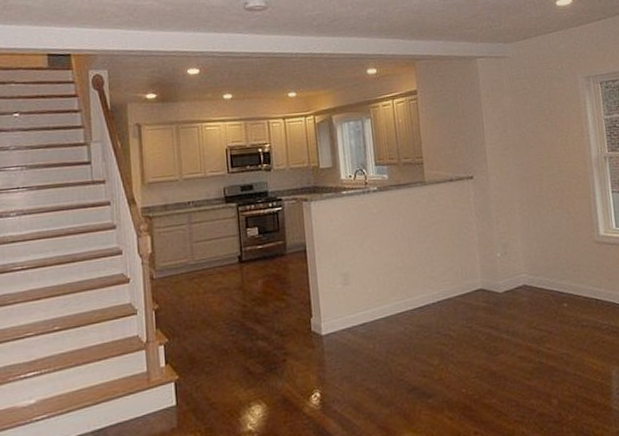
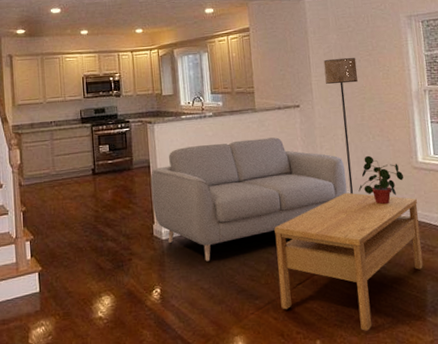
sofa: none [307,213,526,358] -> present [150,137,347,261]
coffee table: none [448,272,608,426] -> present [274,192,423,331]
floor lamp: none [498,122,535,274] -> present [323,57,358,194]
potted plant: none [538,230,585,284] -> present [358,155,403,205]

